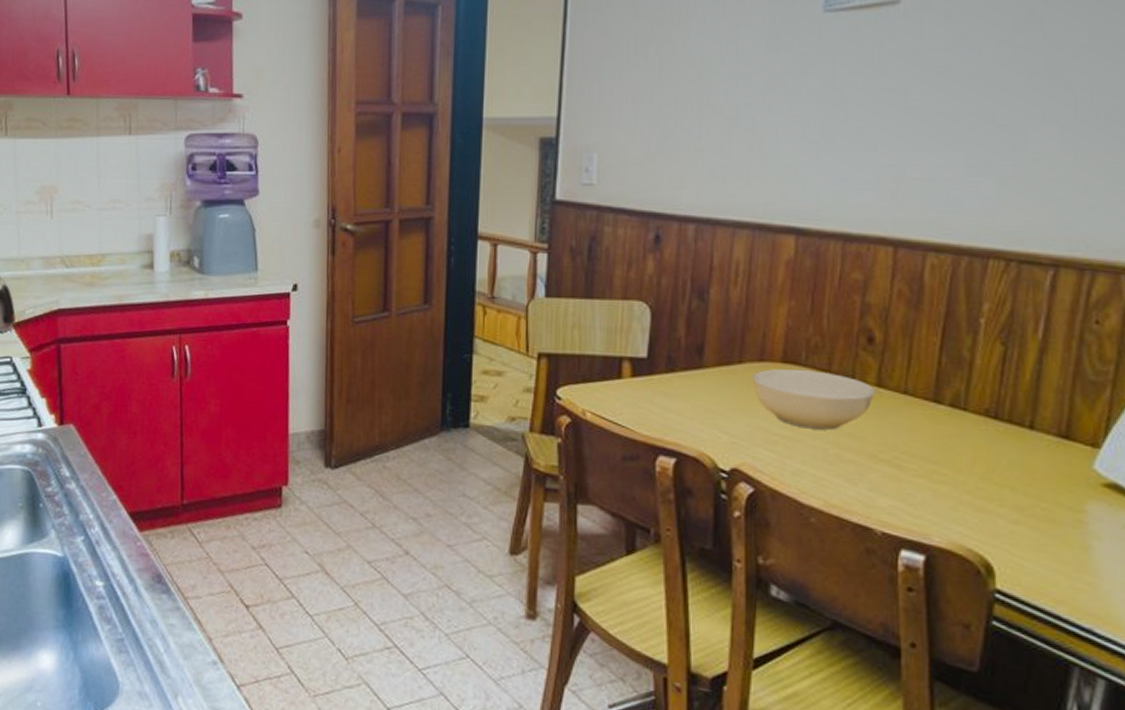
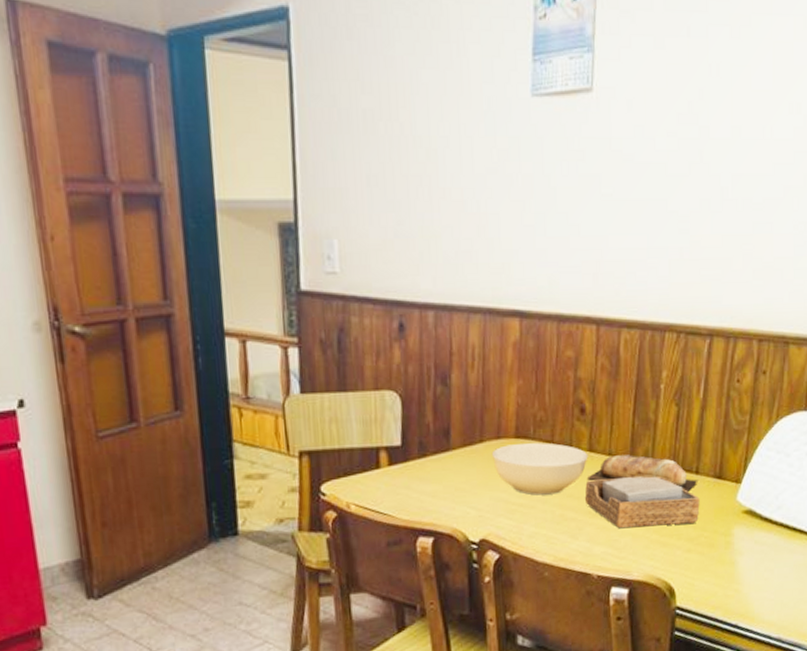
napkin holder: none [868,419,1035,489] -> present [584,476,700,529]
bread loaf: none [874,395,1033,449] -> present [588,455,698,492]

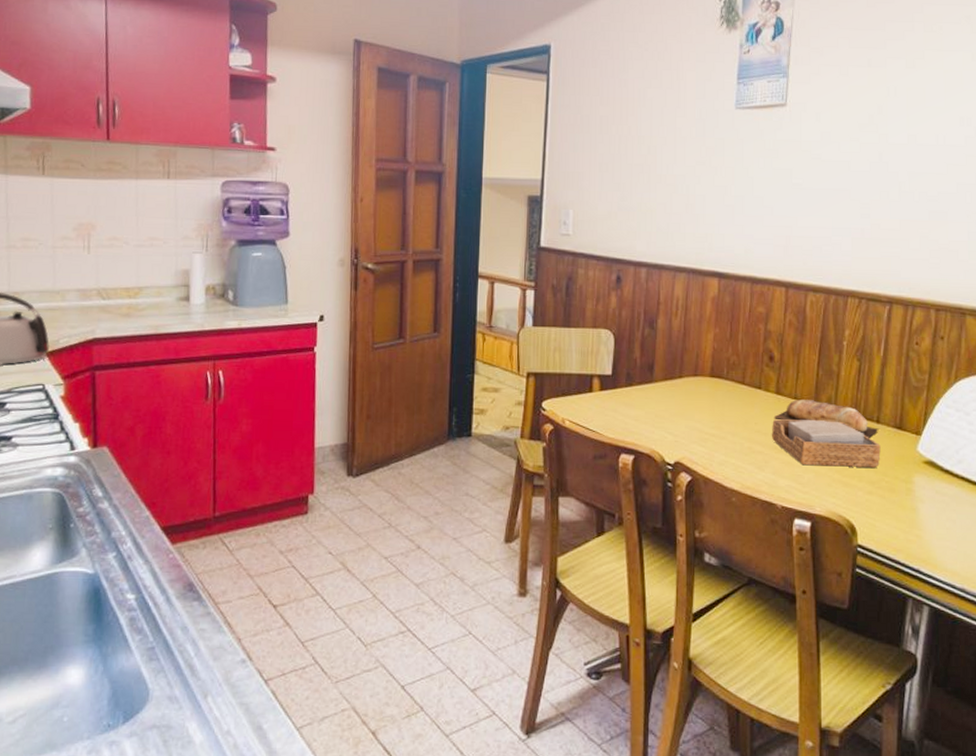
bowl: present [491,442,588,496] -> none [689,382,776,428]

